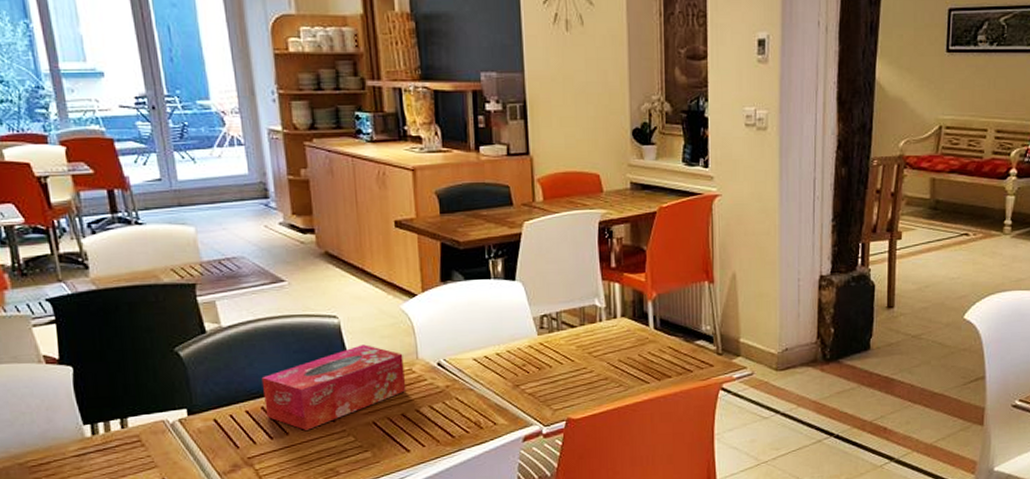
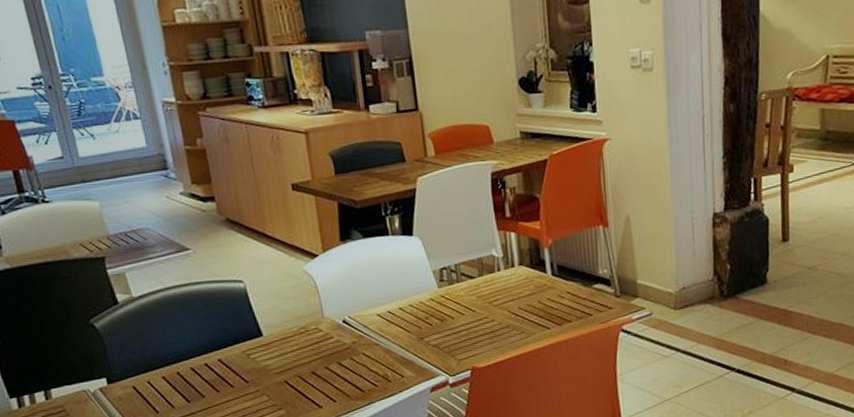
tissue box: present [261,344,407,430] -> none [174,306,315,393]

